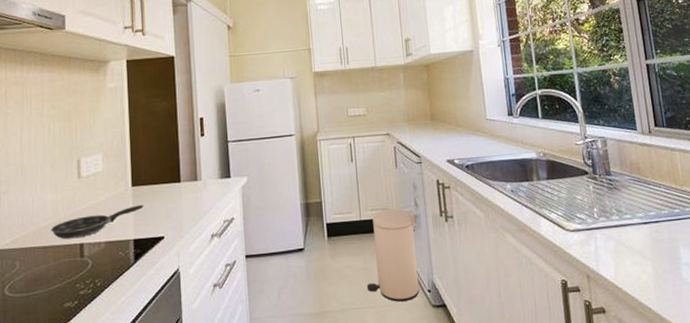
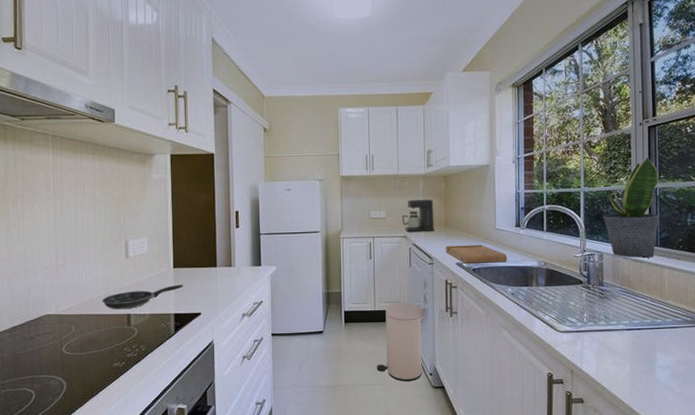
coffee maker: none [383,91,420,130] -> present [402,199,434,233]
cutting board: none [433,138,503,160] -> present [445,245,508,264]
potted plant: none [600,31,663,142] -> present [602,157,661,258]

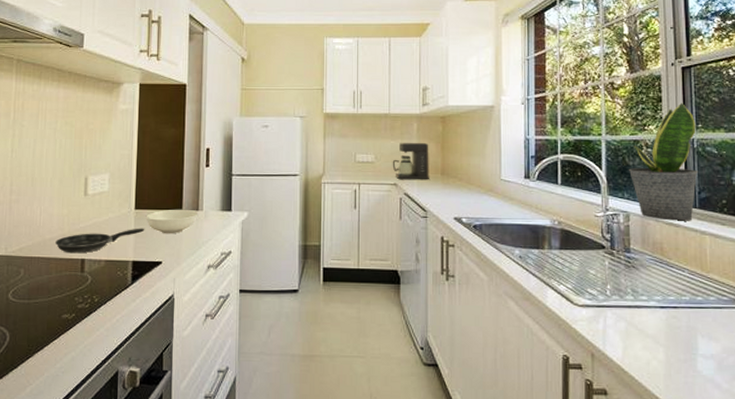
bowl: none [184,266,232,289] -> present [146,209,199,234]
pedal bin: present [376,303,423,381] -> none [358,261,415,355]
cutting board: present [445,245,508,264] -> none [442,197,515,219]

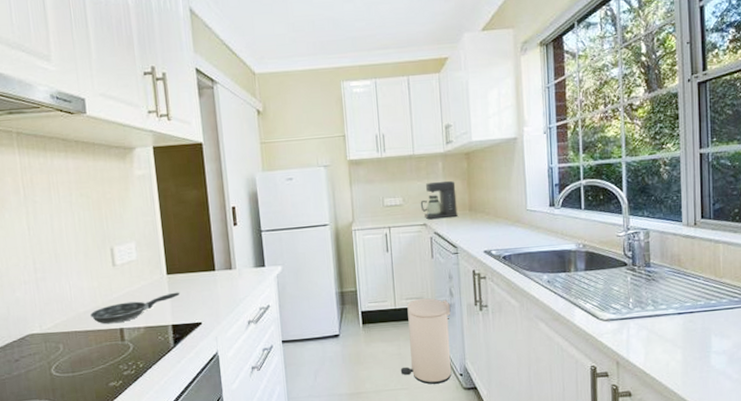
bowl: present [146,209,199,234] -> none [179,269,232,296]
pedal bin: none [358,261,415,355] -> present [400,298,452,384]
potted plant: present [628,102,699,221] -> none [647,118,714,234]

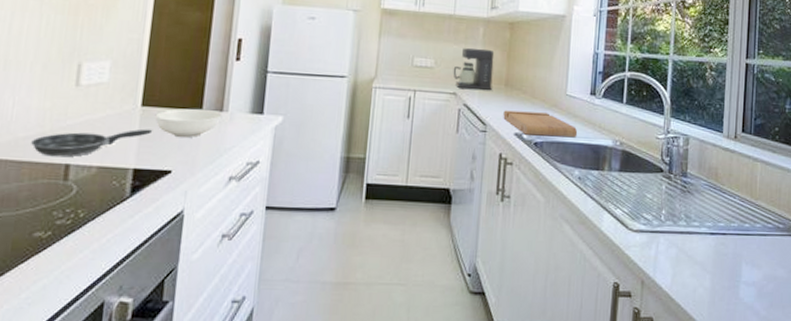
bowl: none [179,269,232,296] -> present [155,108,223,139]
pedal bin: present [400,298,452,384] -> none [400,178,468,283]
cutting board: none [471,229,542,251] -> present [503,110,578,138]

